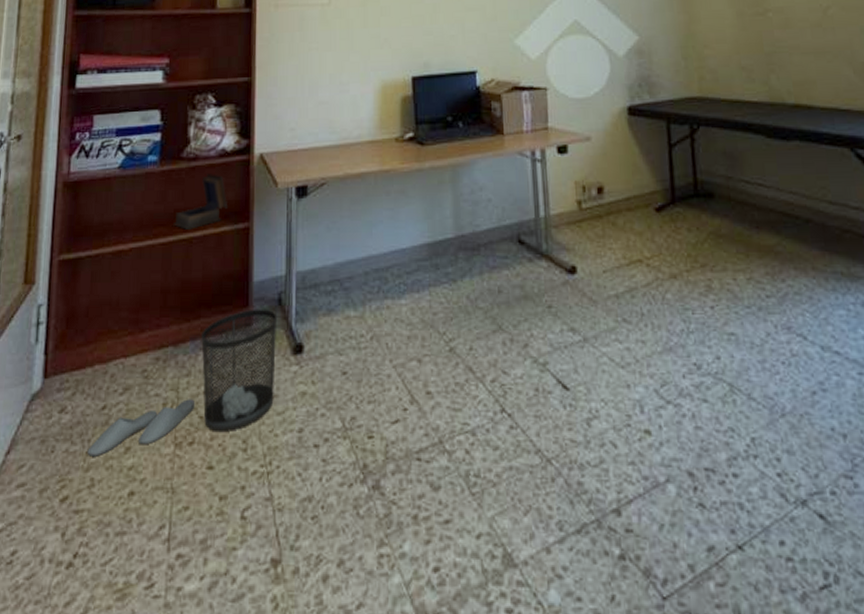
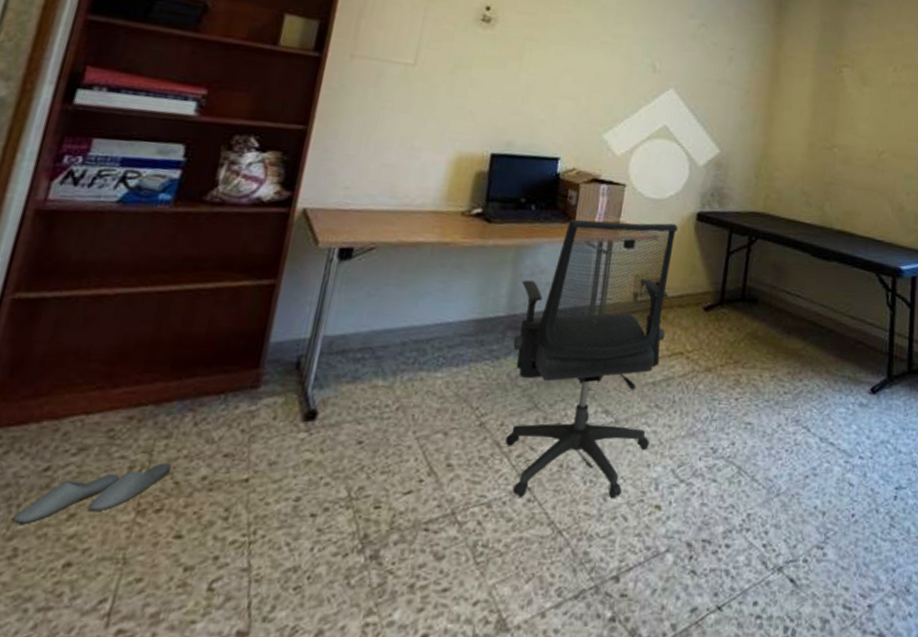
decorative box: present [173,173,228,231] -> none [179,222,254,281]
waste bin: present [201,309,278,431] -> none [179,371,293,499]
office chair: none [463,122,625,424] -> present [505,219,679,499]

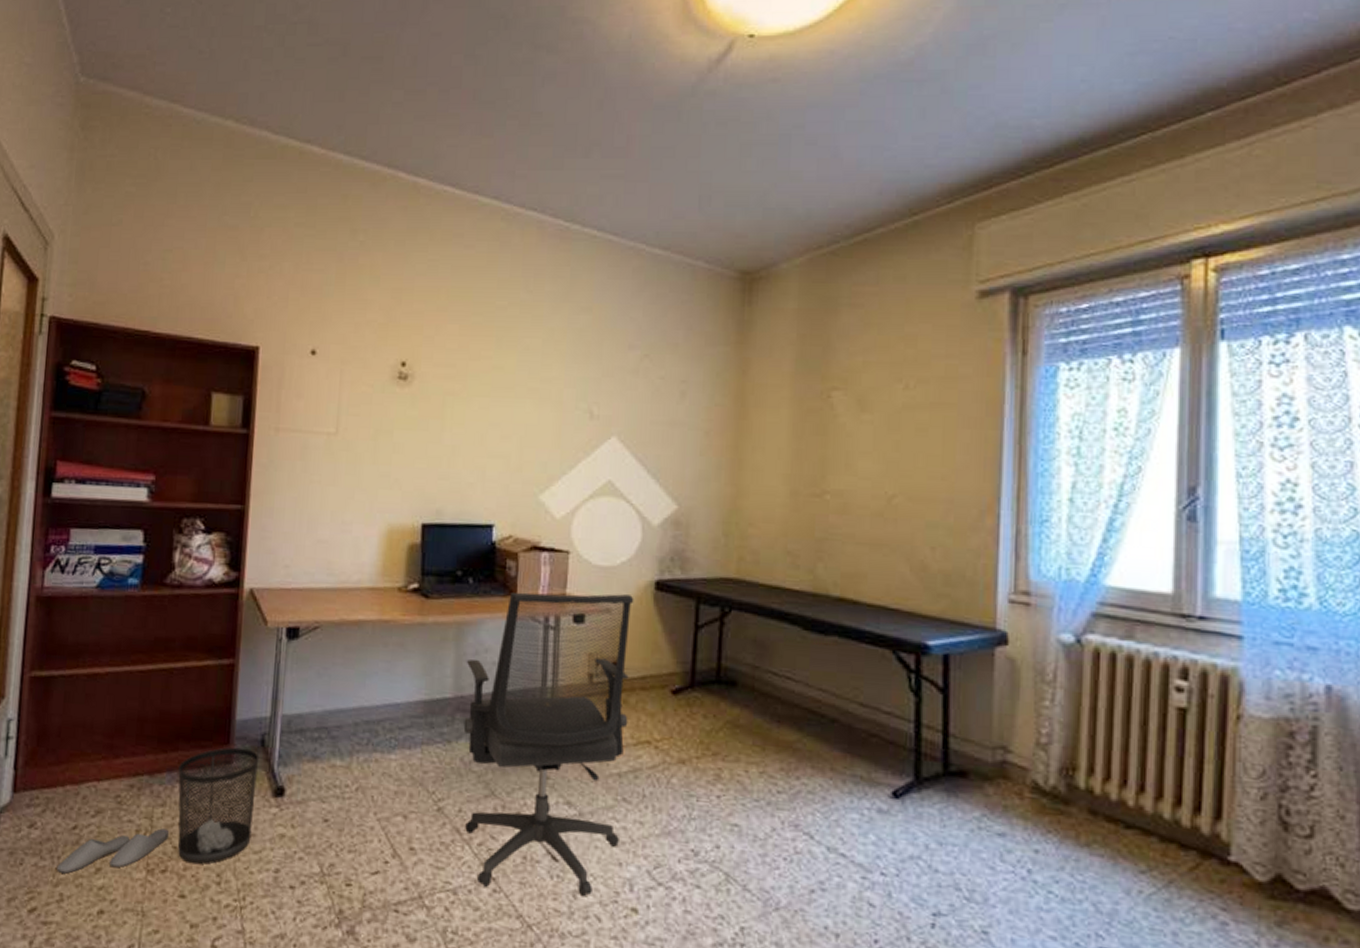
waste bin: none [179,371,293,499] -> present [178,747,260,864]

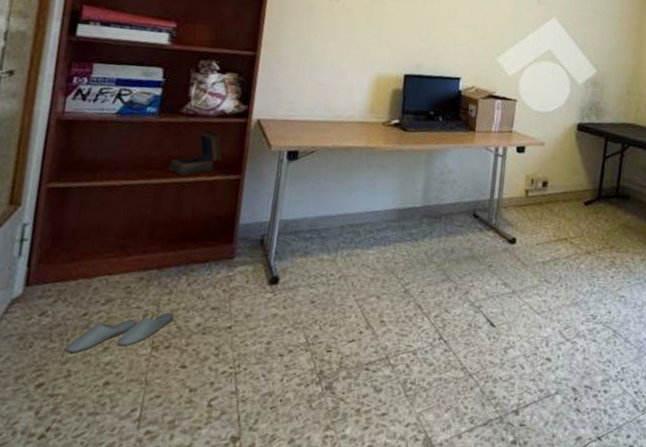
decorative box: none [153,604,213,661] -> present [167,130,222,176]
waste bin: present [178,747,260,864] -> none [181,246,259,340]
office chair: present [463,592,634,897] -> none [425,129,562,352]

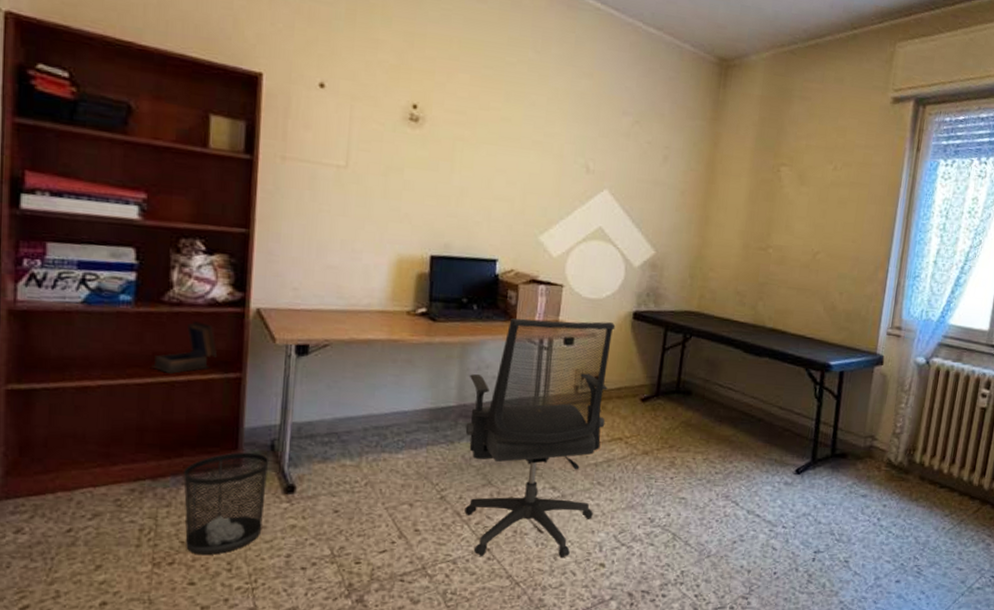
slippers: present [65,312,174,353] -> none [50,526,175,573]
waste bin: none [181,246,259,340] -> present [184,452,269,555]
office chair: none [425,129,562,352] -> present [465,318,616,558]

